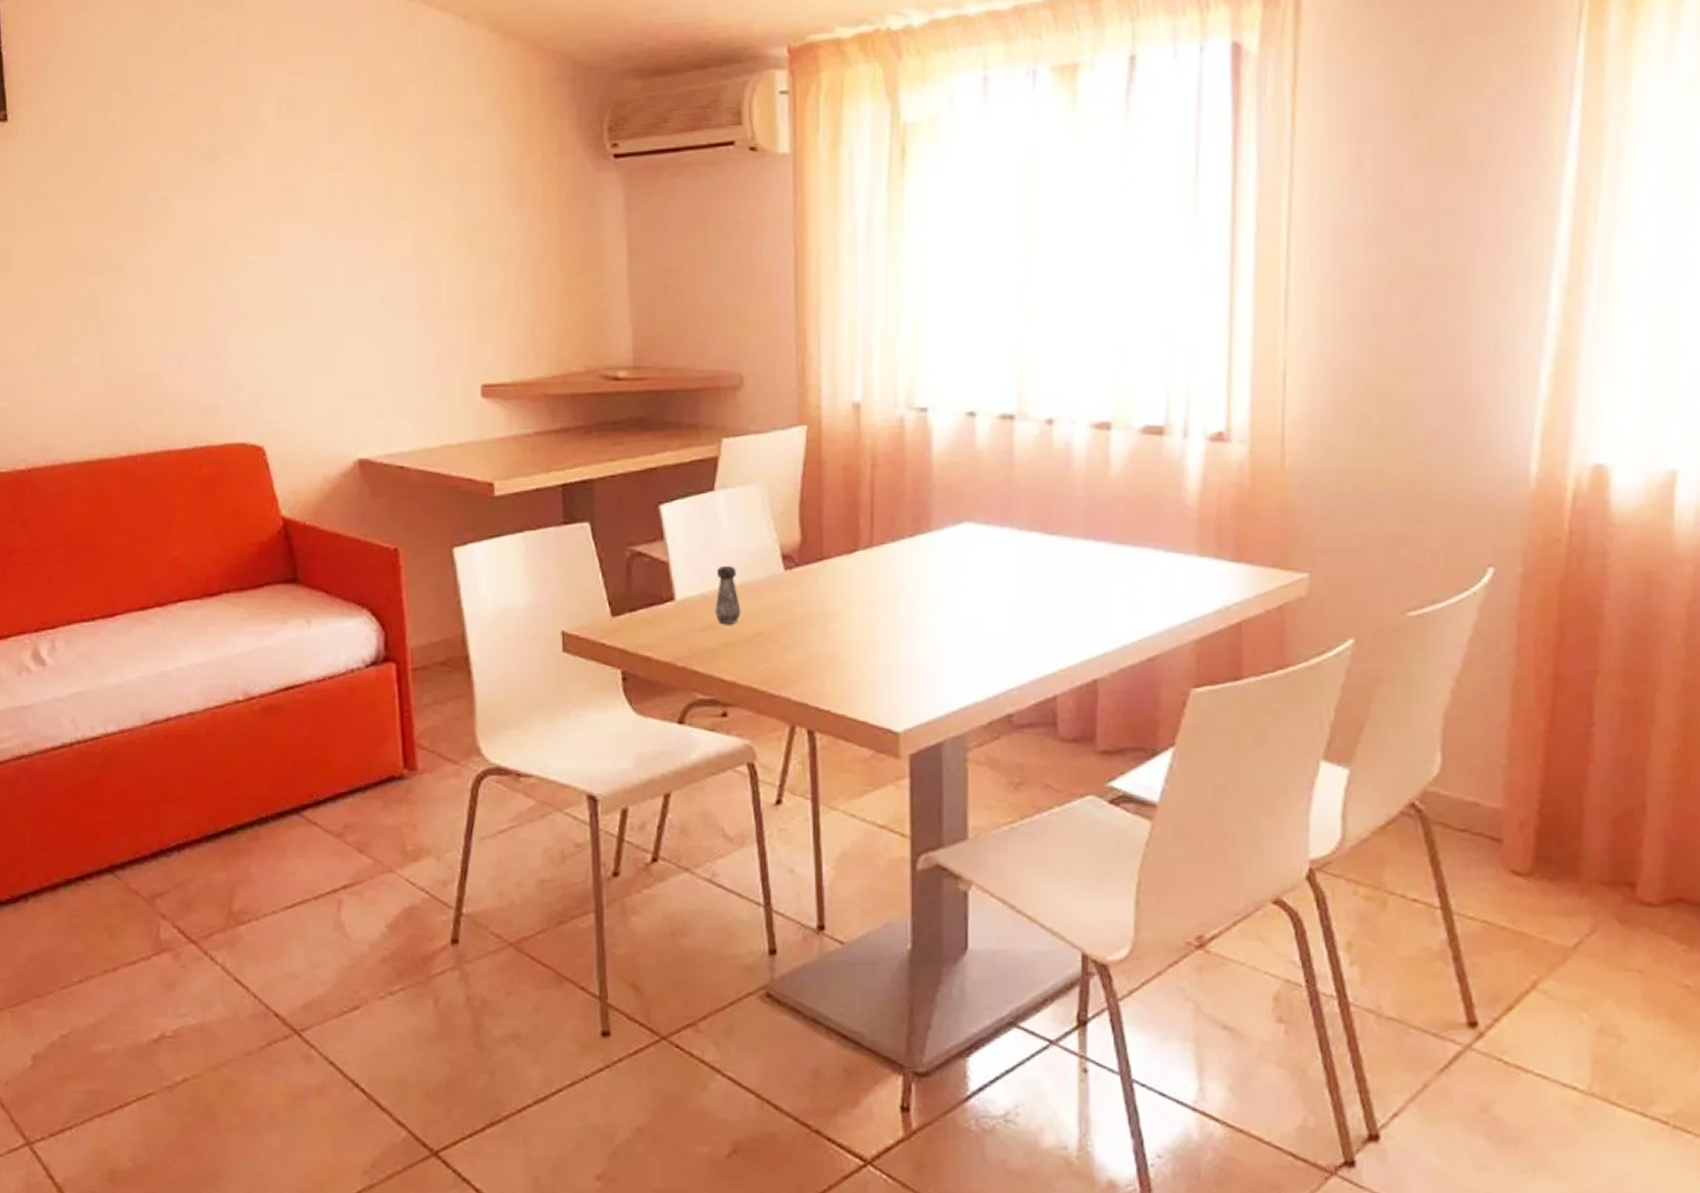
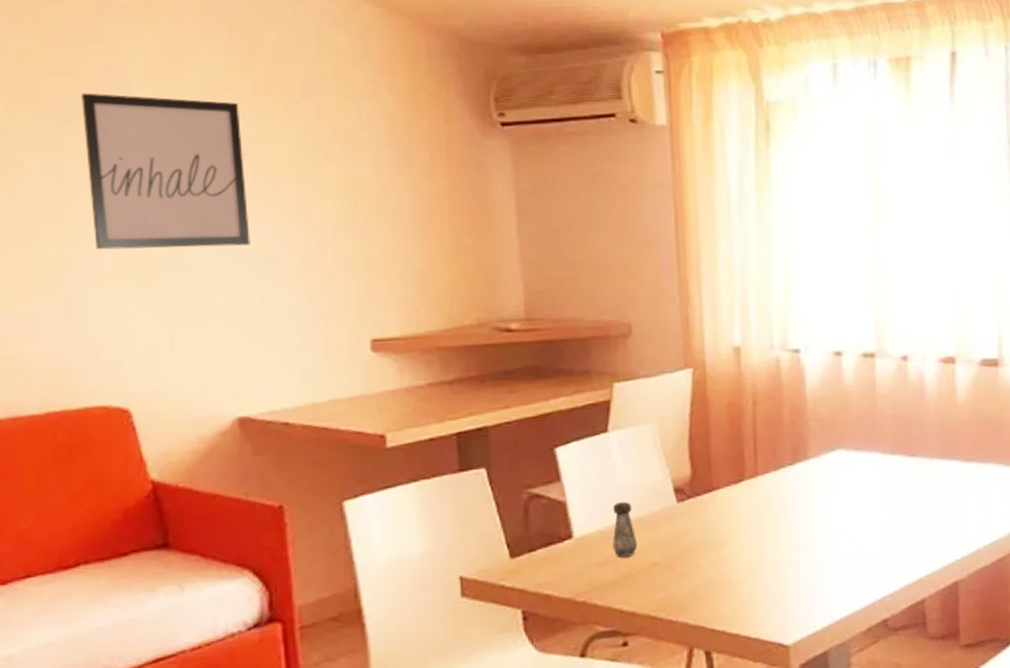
wall art: none [220,133,370,290] -> present [80,93,250,250]

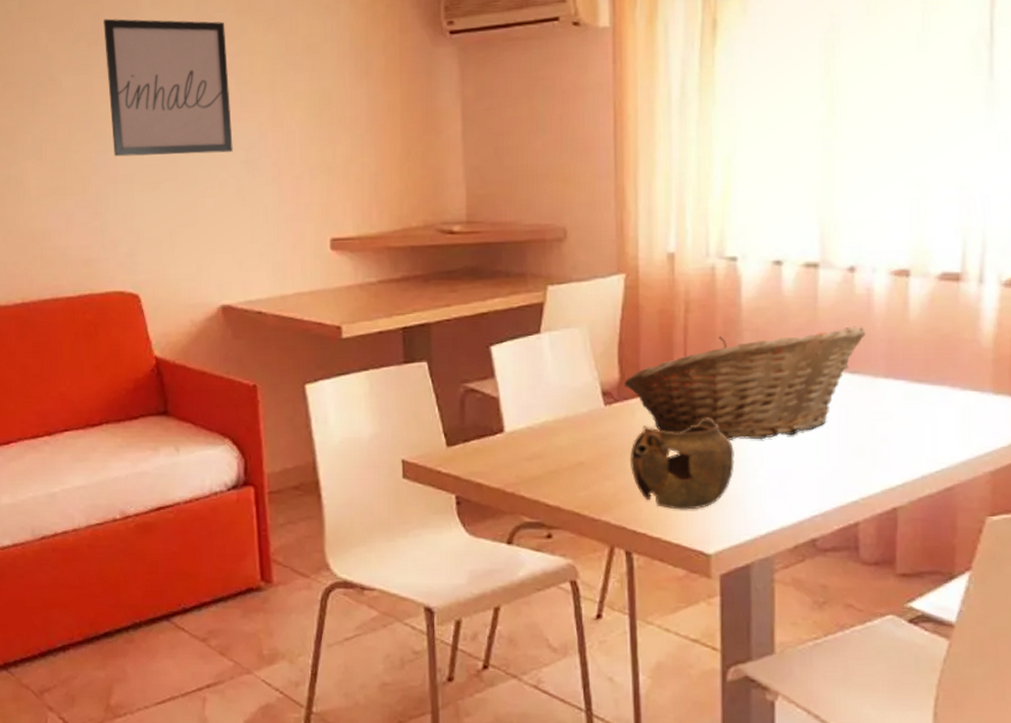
salt shaker: present [612,501,638,557] -> none [541,400,565,454]
fruit basket: none [696,411,921,529] -> present [624,326,866,440]
teapot: none [704,508,808,604] -> present [629,418,734,510]

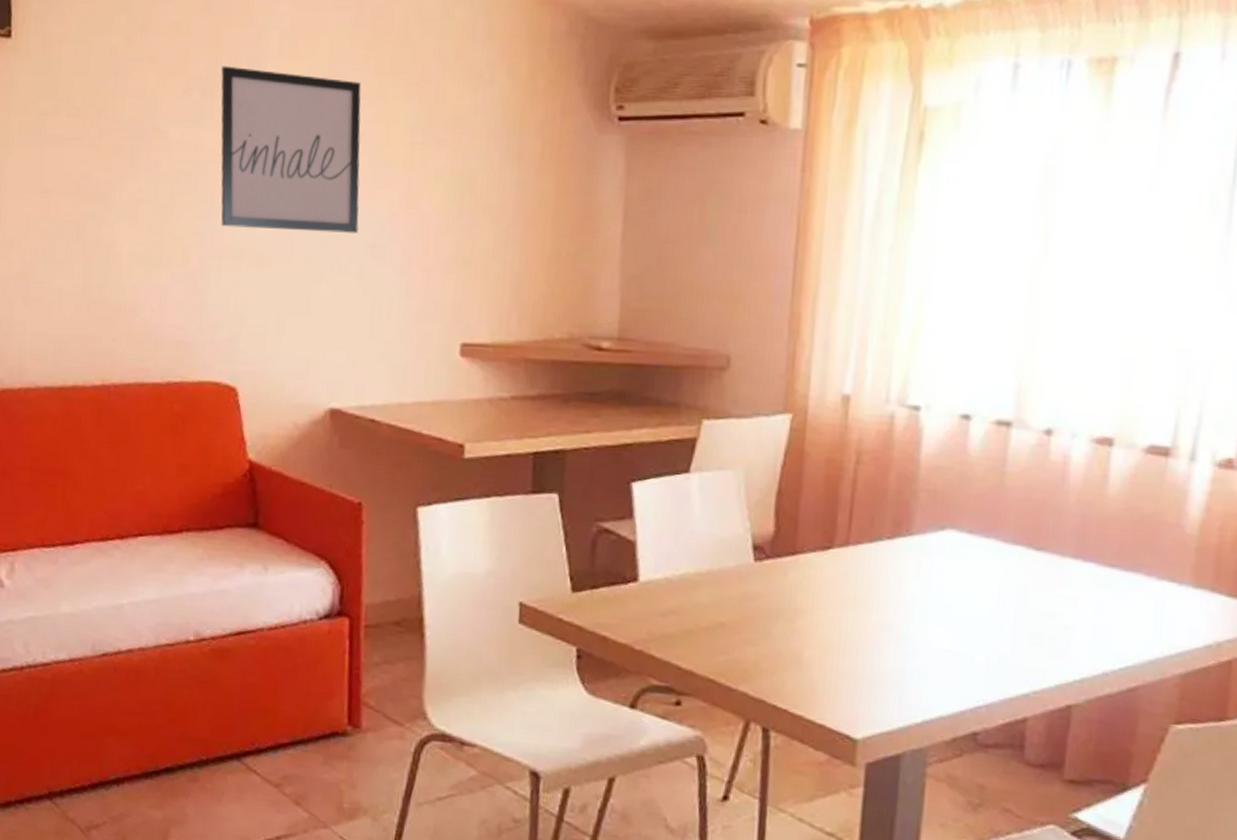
fruit basket: present [624,326,866,440] -> none [779,495,1057,616]
teapot: present [629,418,734,510] -> none [776,585,896,688]

